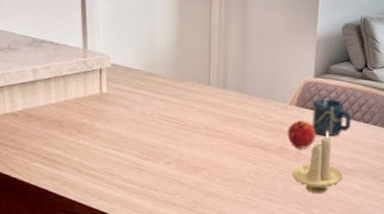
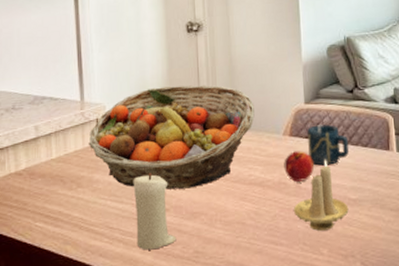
fruit basket: none [90,44,264,145] -> present [88,85,255,190]
candle: none [136,127,176,197] -> present [133,173,176,250]

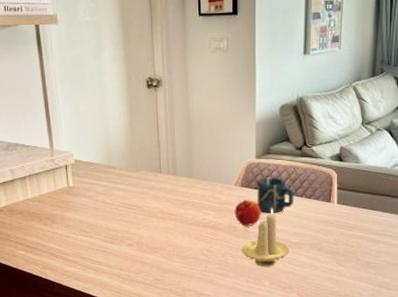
fruit basket: present [88,85,255,190] -> none [59,138,209,228]
candle: present [133,173,176,250] -> none [100,214,139,276]

